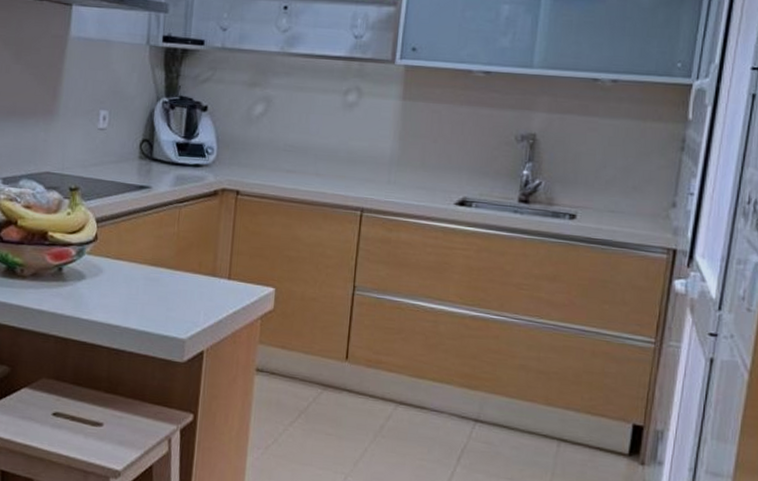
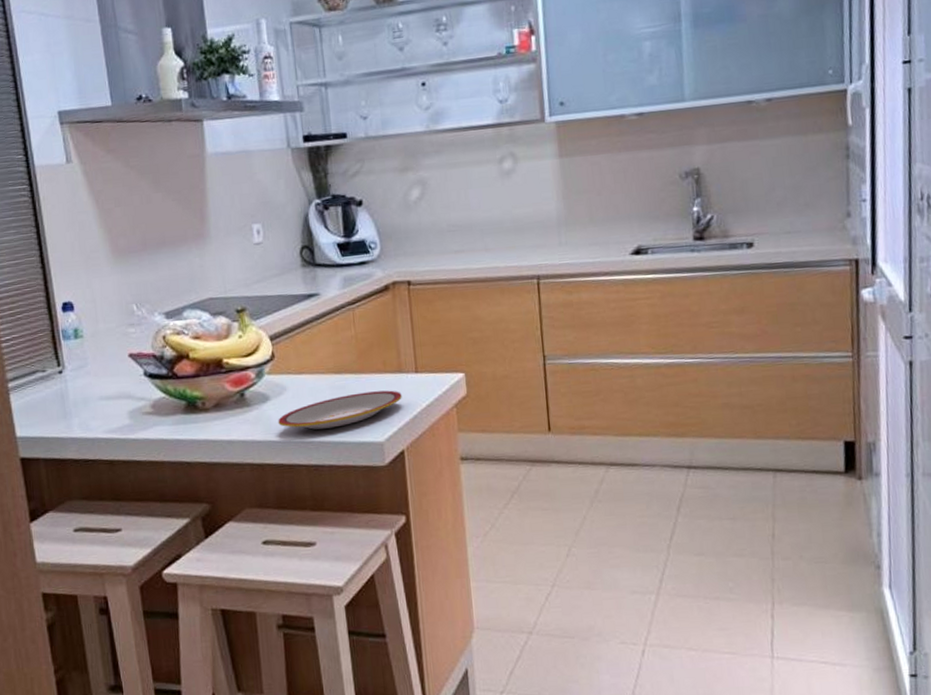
plate: none [89,288,211,317] -> present [278,390,402,430]

